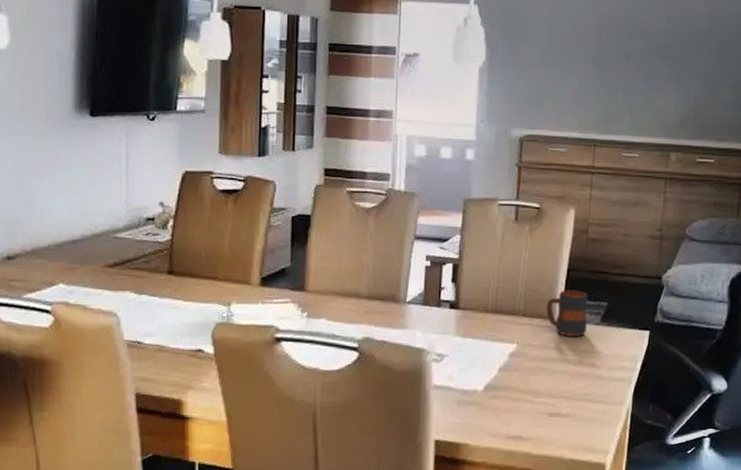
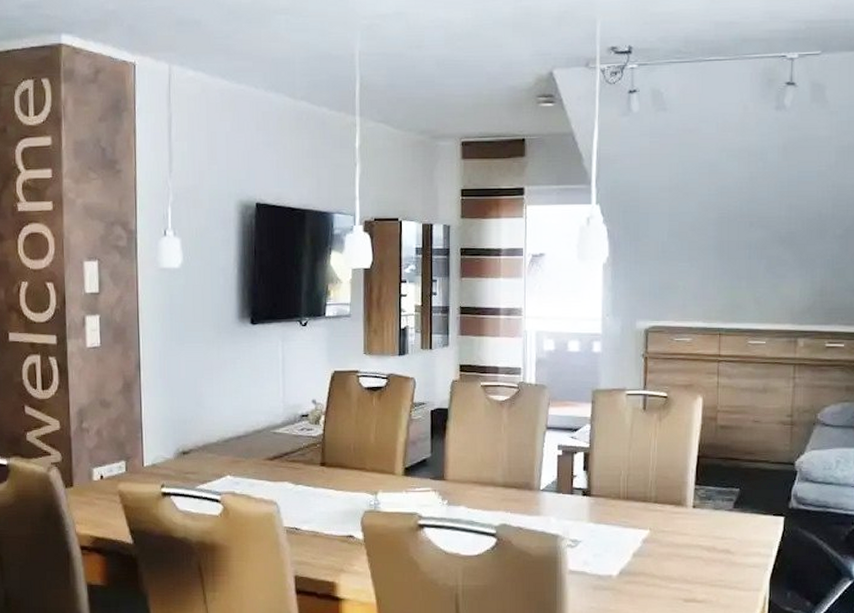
mug: present [546,290,588,336] -> none [678,477,719,522]

